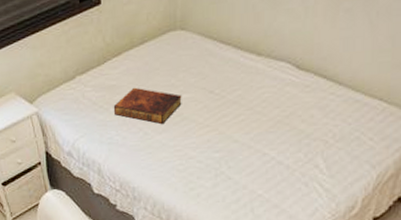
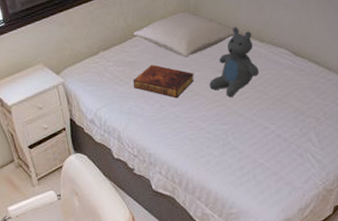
pillow: none [112,25,229,78] -> present [132,11,235,58]
teddy bear: none [199,39,256,122] -> present [209,26,259,98]

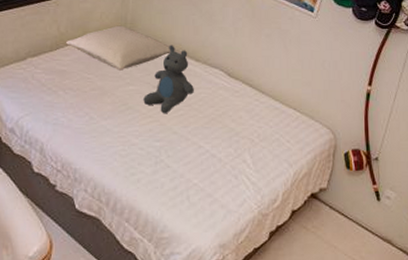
book: present [133,64,194,99] -> none [61,74,128,111]

